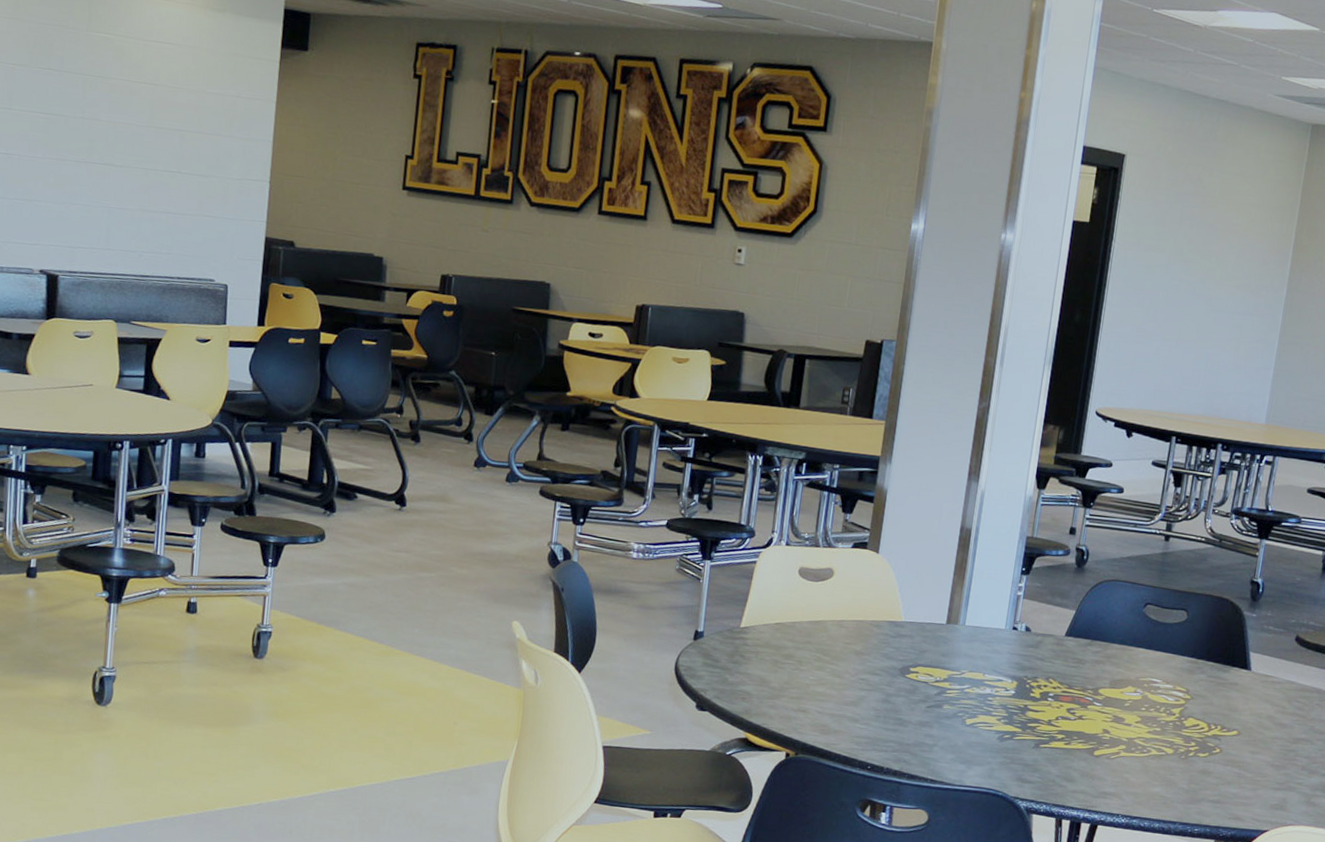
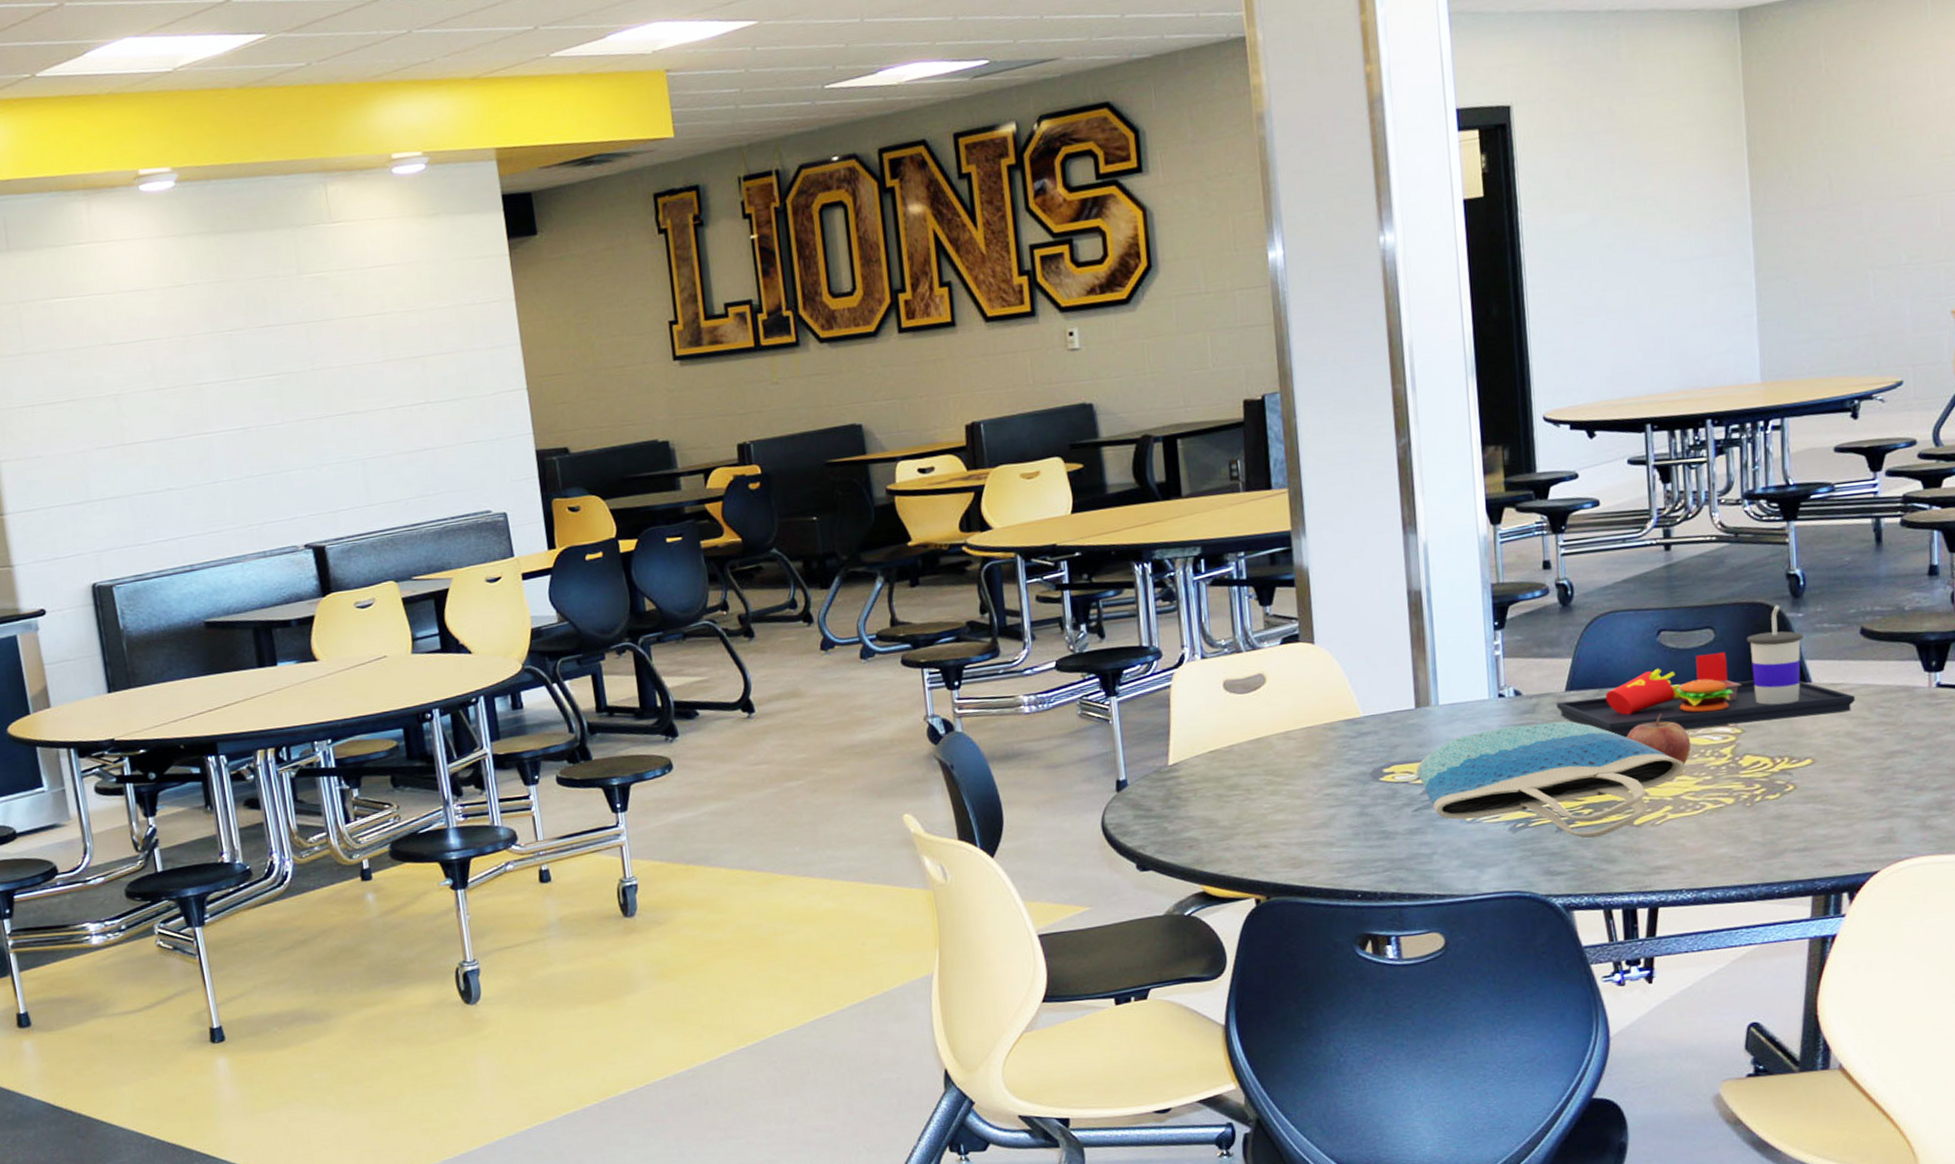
tote bag: none [936,654,1143,759] -> present [1416,721,1686,839]
food tray: none [1055,603,1280,700] -> present [1556,605,1855,736]
apple: none [1103,670,1151,714] -> present [1626,713,1692,764]

